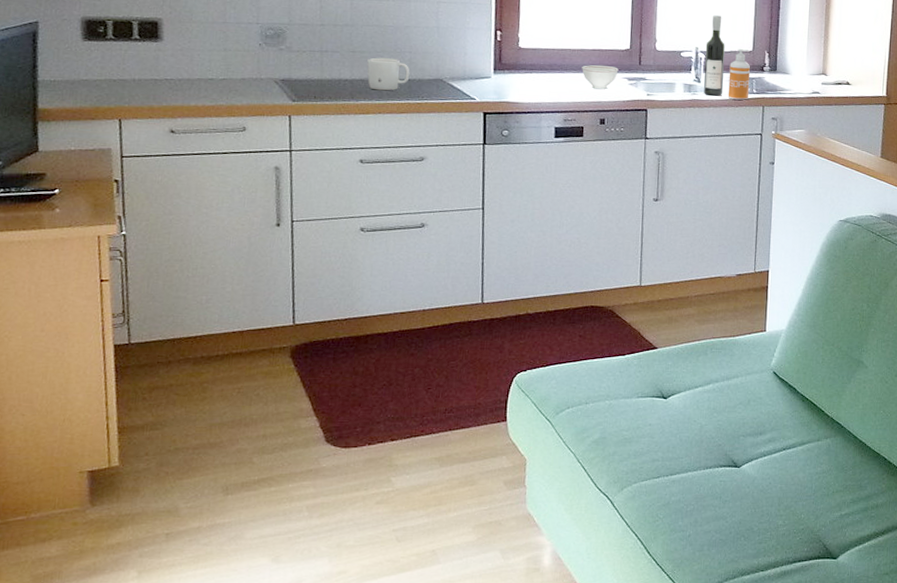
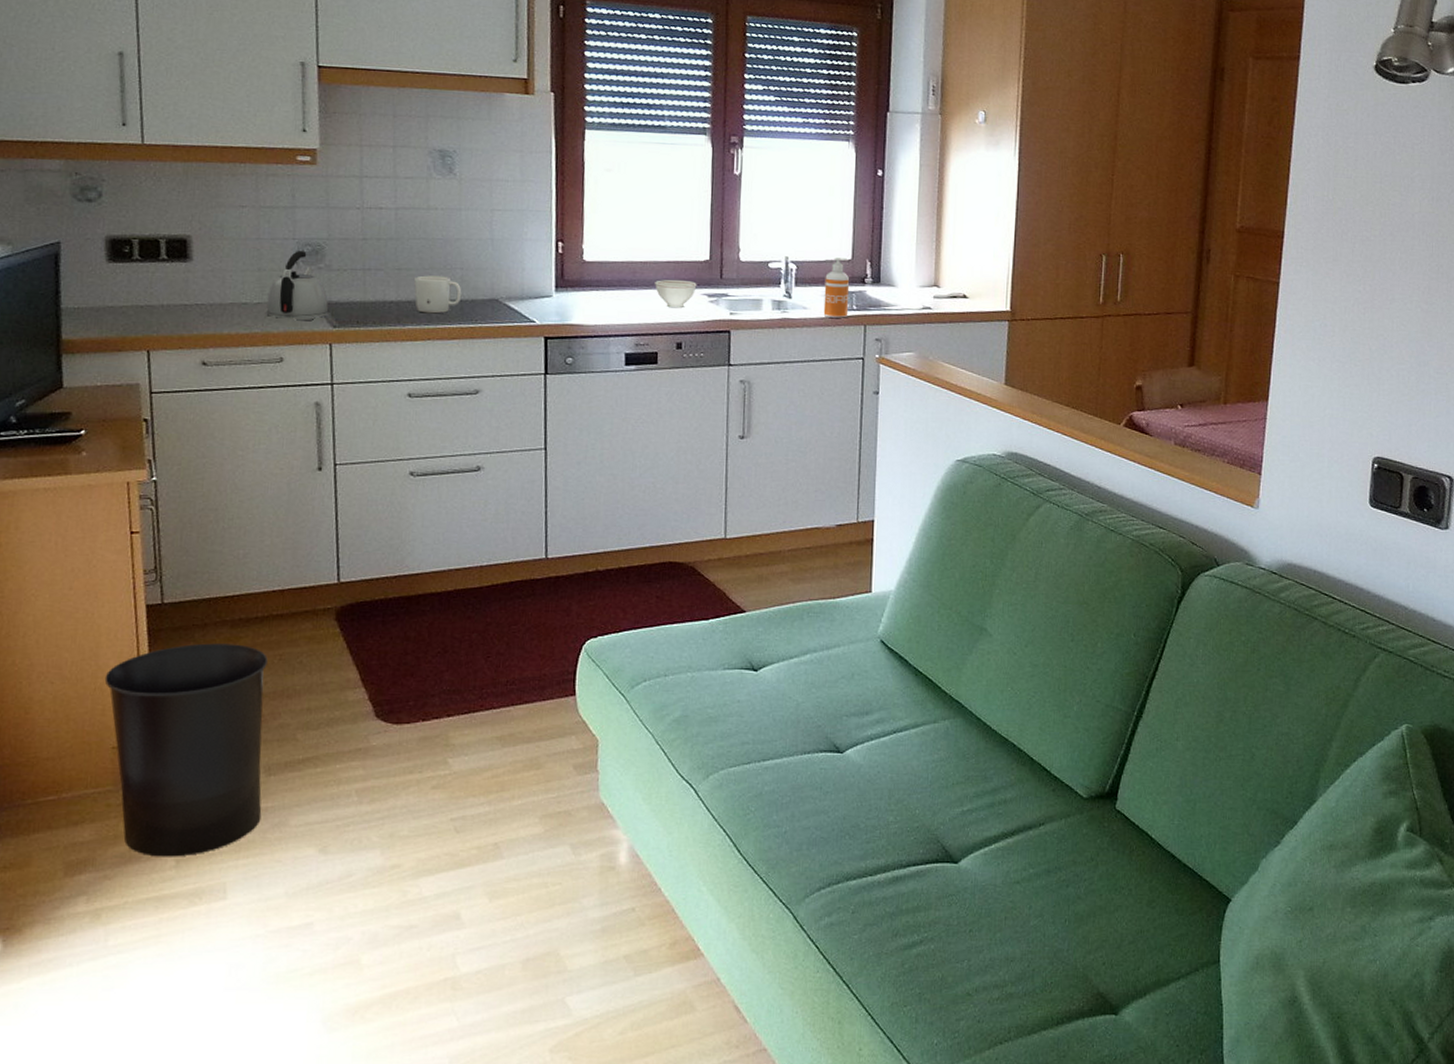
waste bin: none [73,378,227,569] -> present [104,643,268,857]
kettle: none [230,34,290,96] -> present [266,251,330,321]
bottle: present [704,15,725,96] -> none [795,218,820,314]

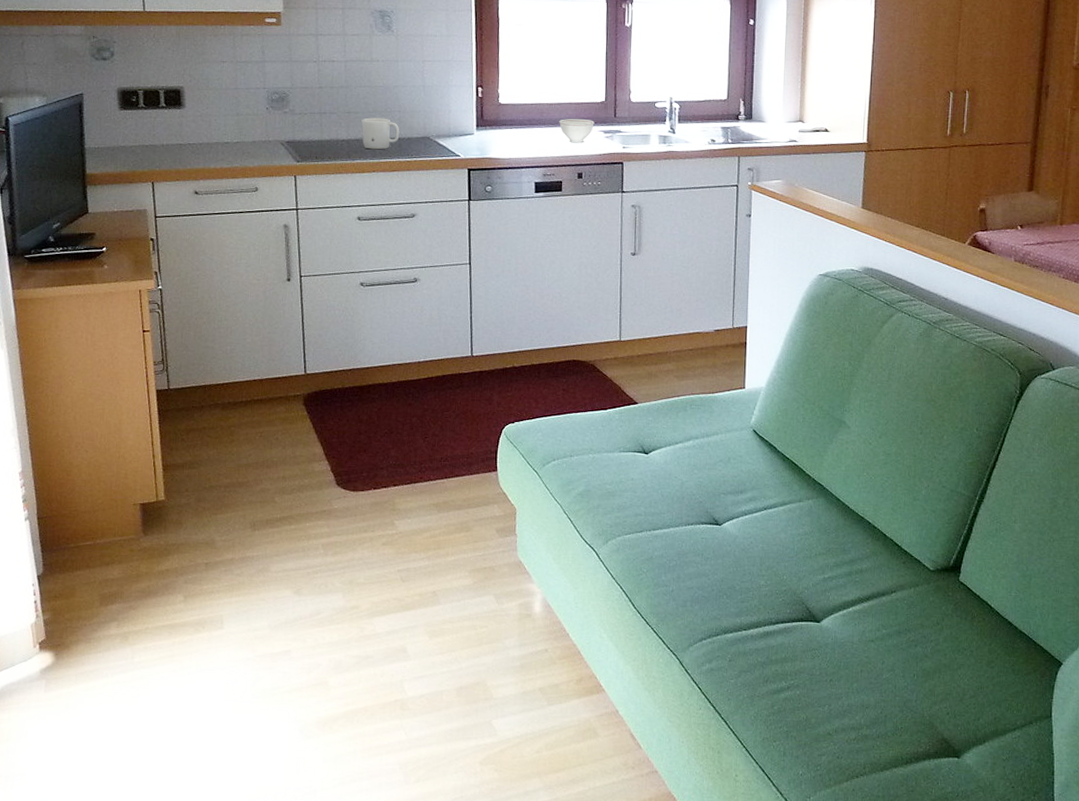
waste bin: present [104,643,268,857] -> none [126,422,251,594]
kettle: present [266,251,330,321] -> none [244,98,294,157]
soap dispenser: present [823,258,850,318] -> none [703,97,726,151]

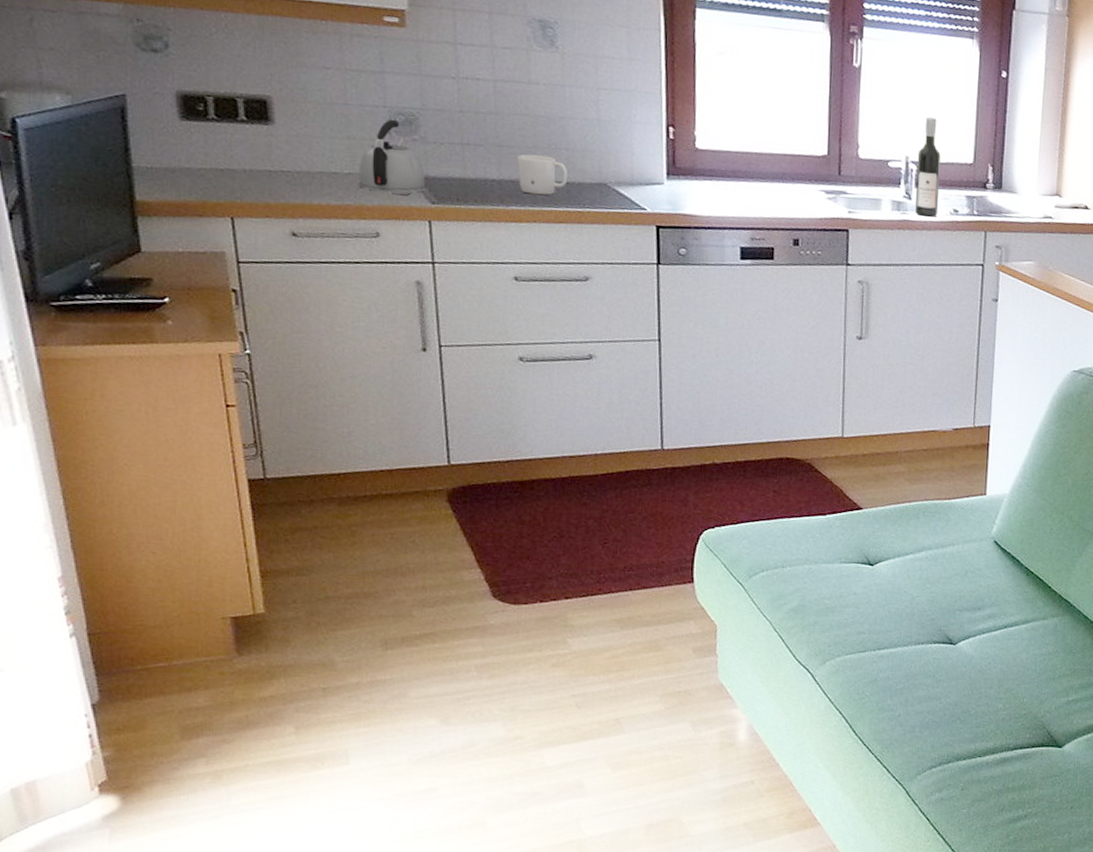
kettle: none [244,98,294,157] -> present [358,120,428,196]
bowl: present [559,118,595,143] -> none [771,173,815,204]
bottle: none [679,63,699,147] -> present [915,117,941,217]

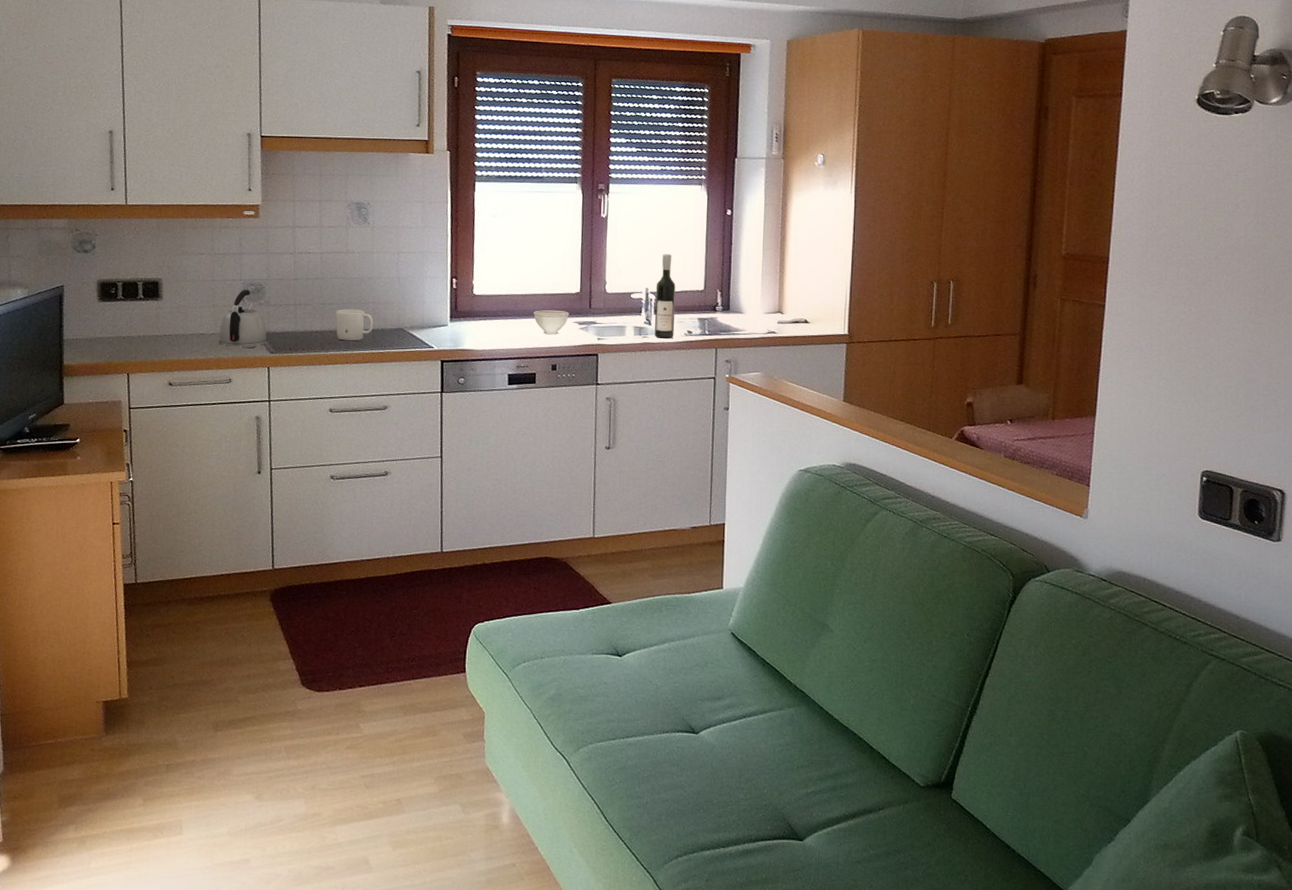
bowl: none [771,173,815,204] -> present [533,309,569,335]

